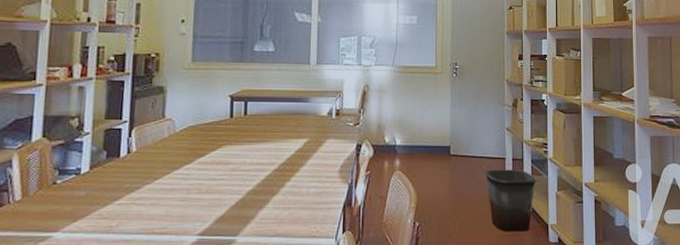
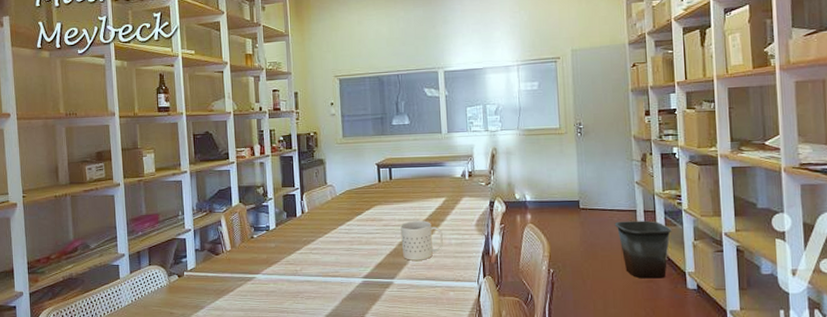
mug: none [250,165,301,213] -> present [400,221,443,261]

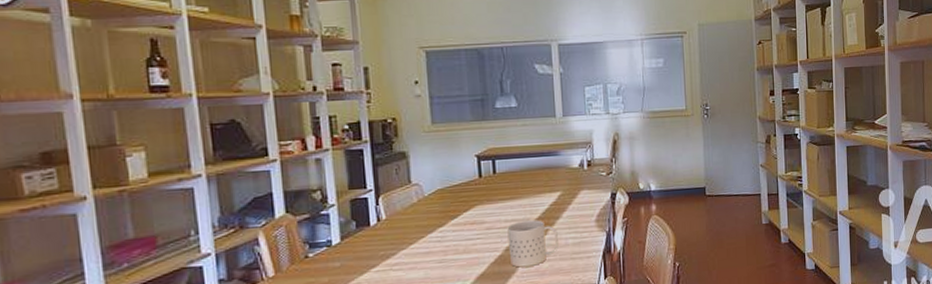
waste bin: present [614,220,672,279] -> none [740,204,793,264]

